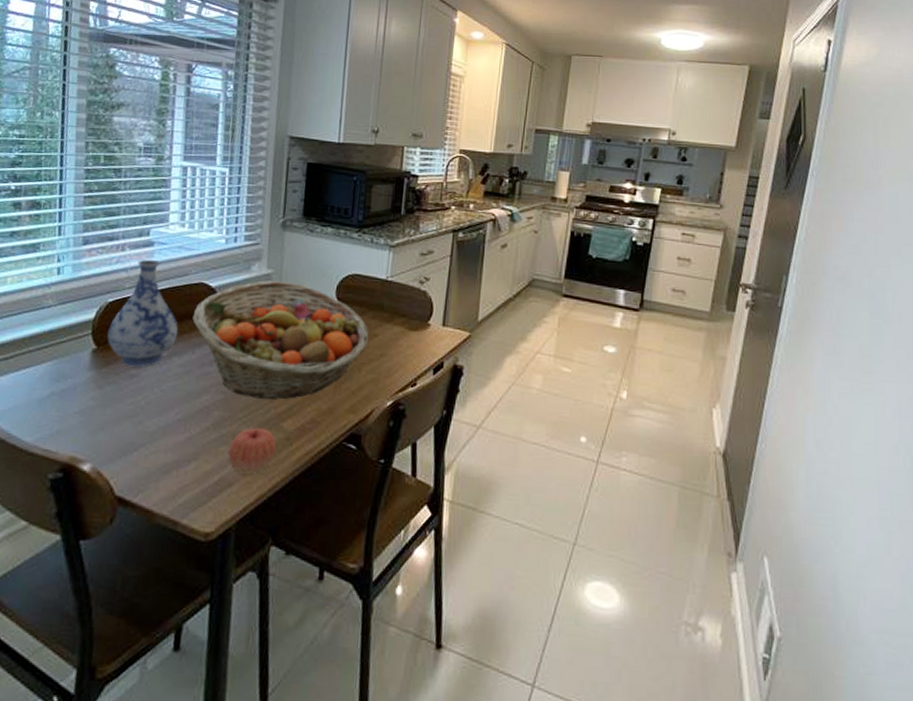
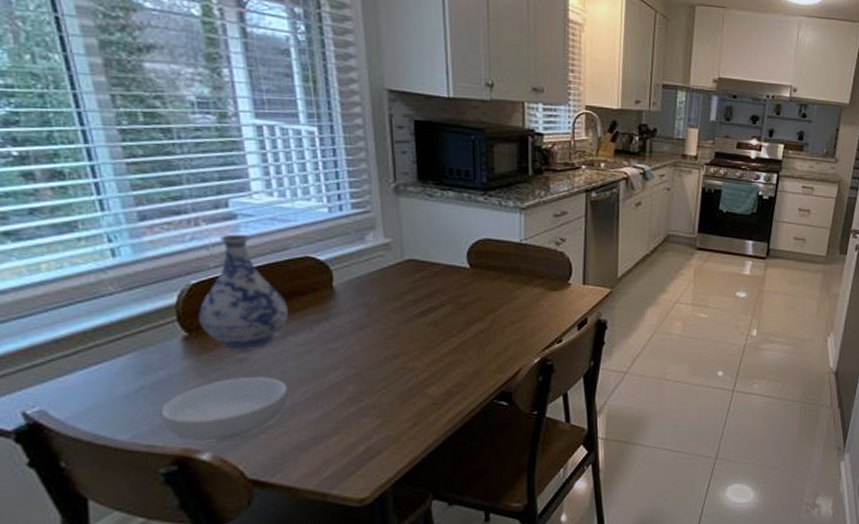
cereal bowl: none [60,392,164,455] -> present [160,377,288,442]
fruit basket: present [192,281,369,400] -> none [303,250,509,369]
apple: present [228,428,277,474] -> none [371,396,424,441]

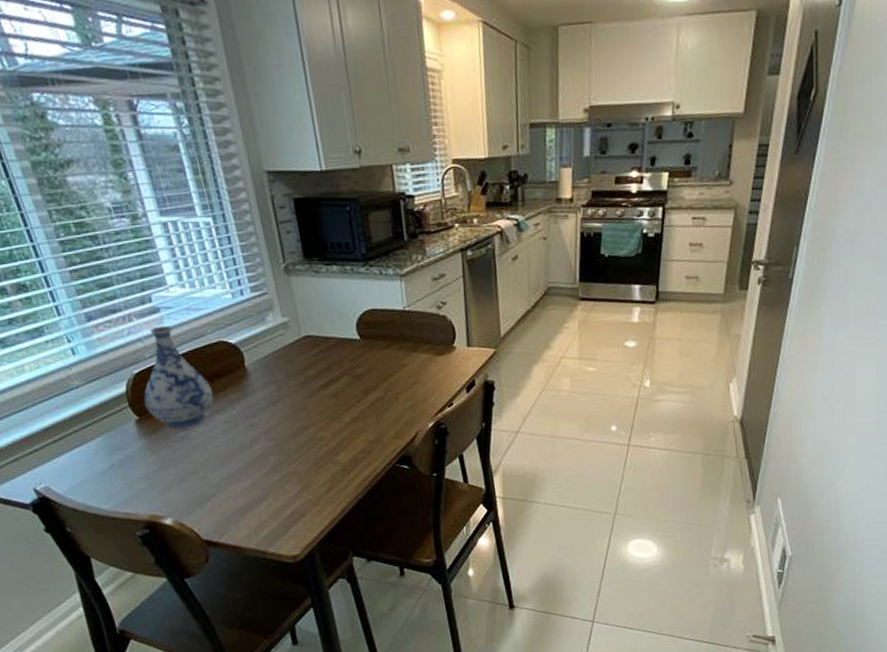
cereal bowl: present [160,377,288,442] -> none [129,451,224,509]

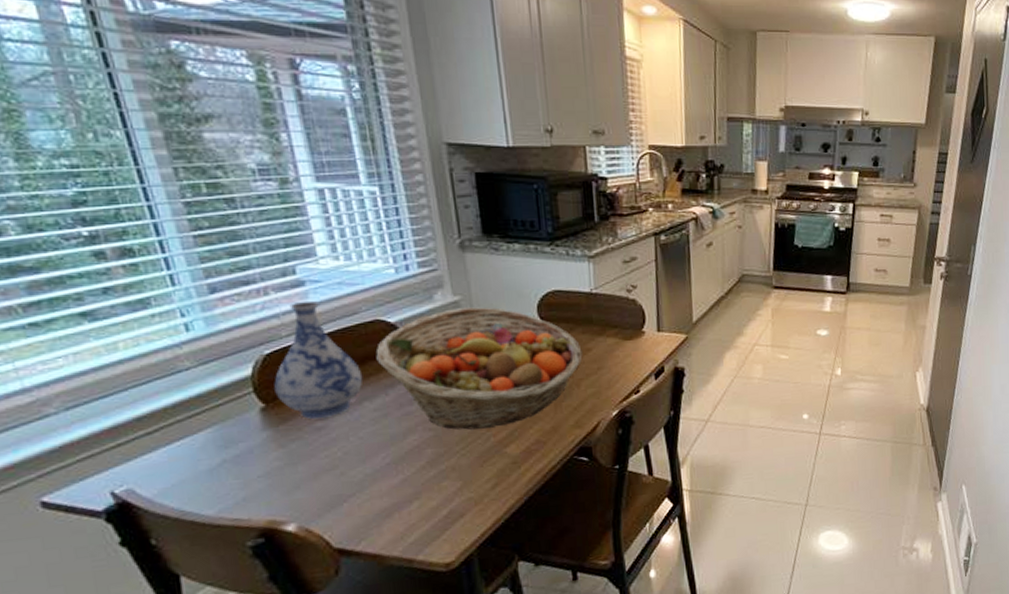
fruit basket: none [221,327,400,440] -> present [375,307,583,430]

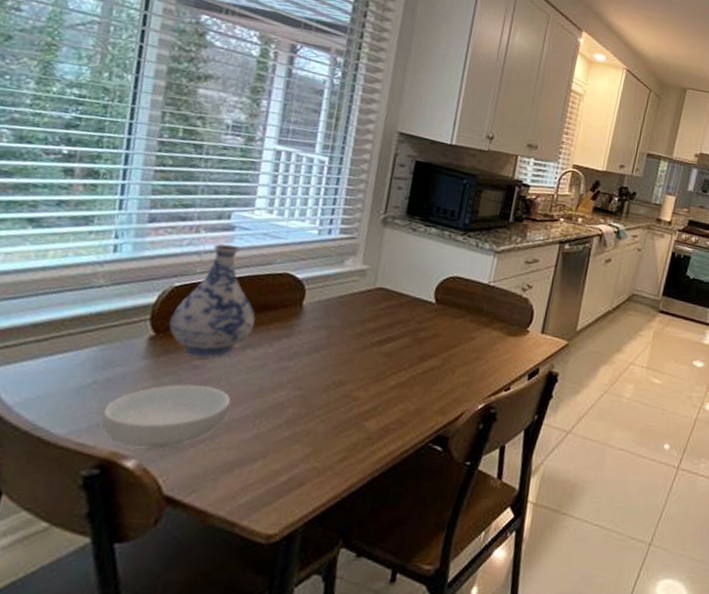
cereal bowl: none [243,444,368,513] -> present [102,384,231,451]
fruit basket: present [375,307,583,430] -> none [272,276,466,399]

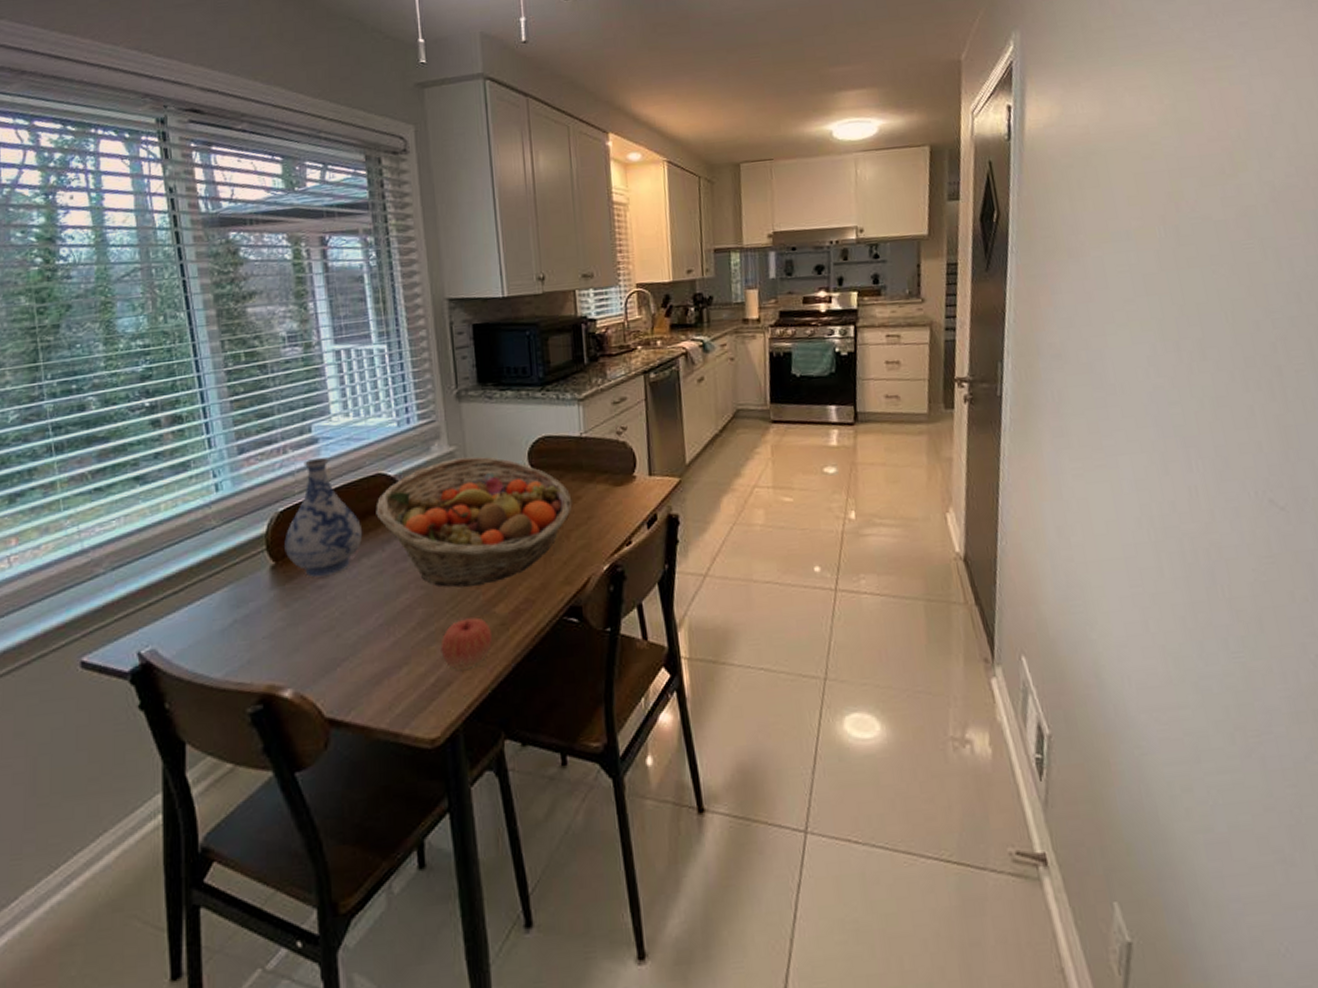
cereal bowl: present [102,384,231,451] -> none [250,603,362,678]
fruit basket: none [272,276,466,399] -> present [375,457,573,588]
apple: none [300,426,357,474] -> present [440,617,493,670]

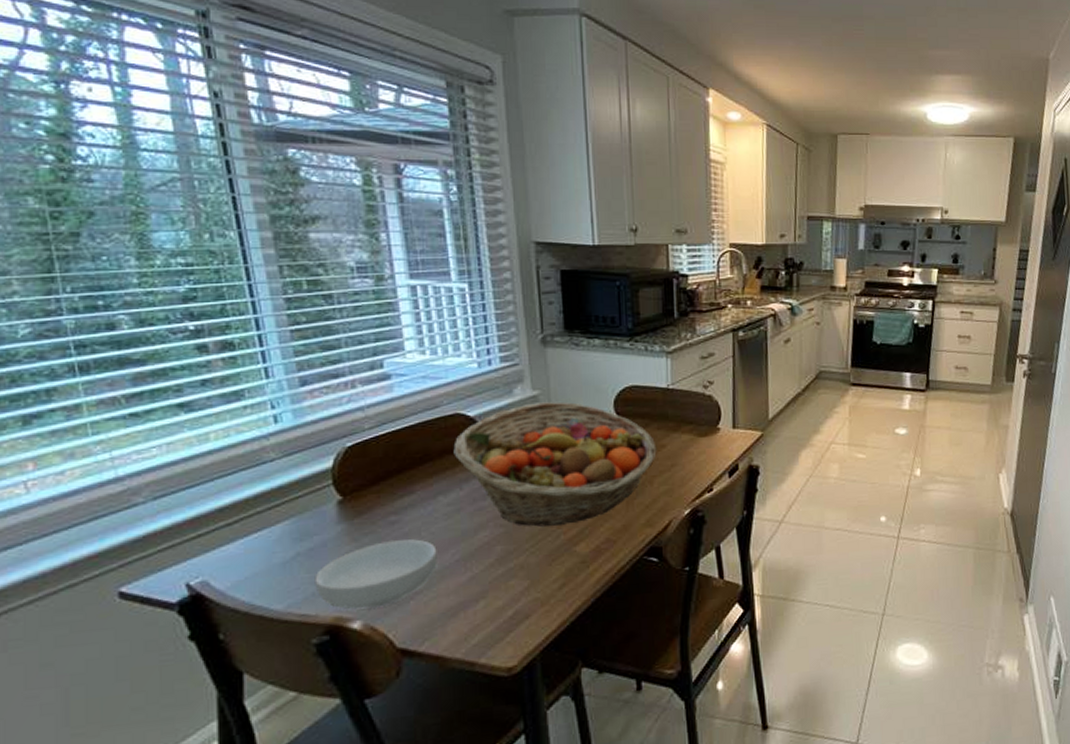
cereal bowl: none [250,603,362,678] -> present [314,539,437,610]
vase: present [284,457,363,577] -> none [353,394,439,512]
apple: present [440,617,493,670] -> none [519,555,573,604]

